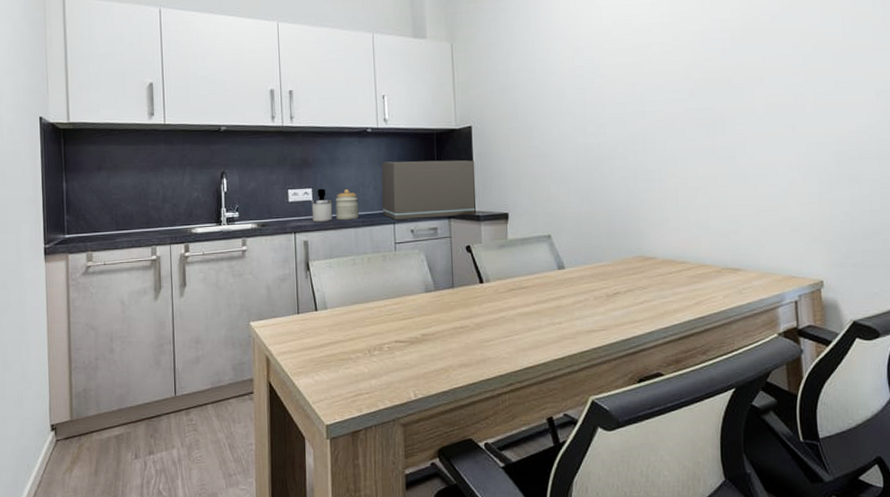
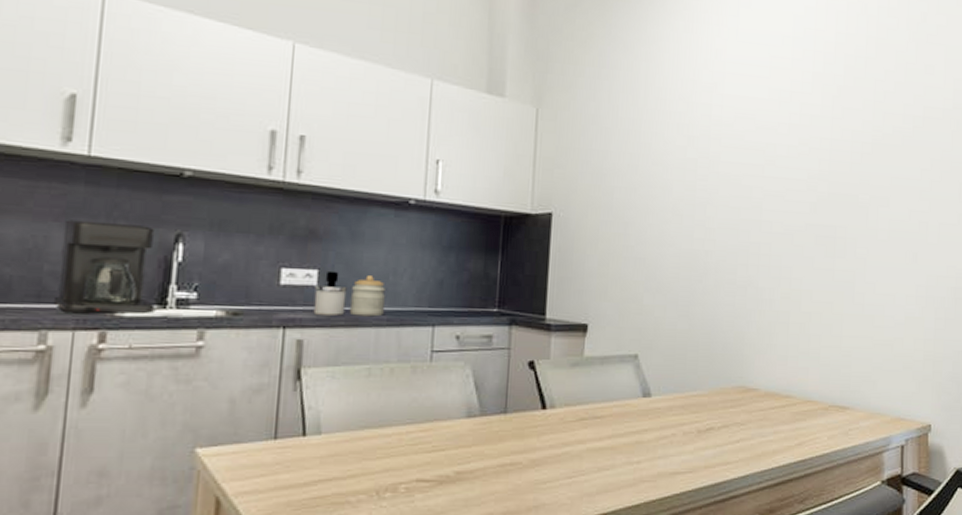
coffee maker: none [156,168,214,233] -> present [55,220,155,315]
microwave: present [381,159,476,221] -> none [419,244,552,324]

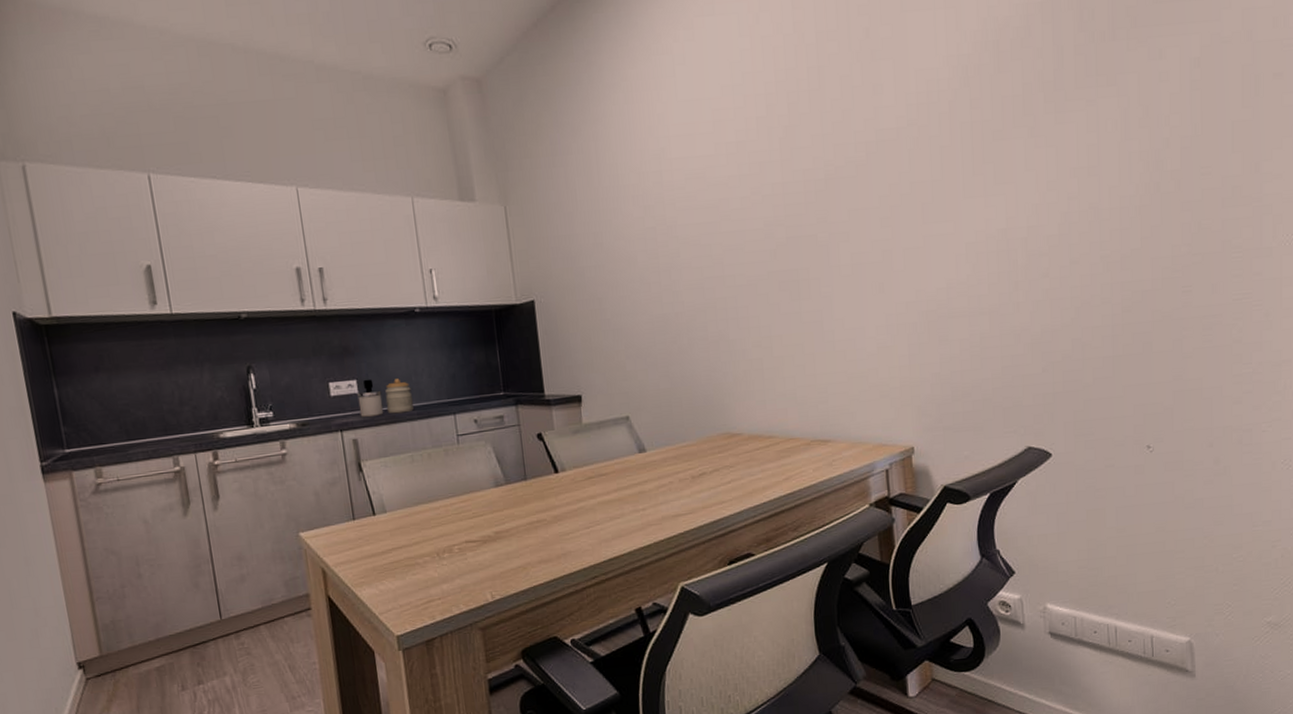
coffee maker: present [55,220,155,315] -> none [168,363,246,441]

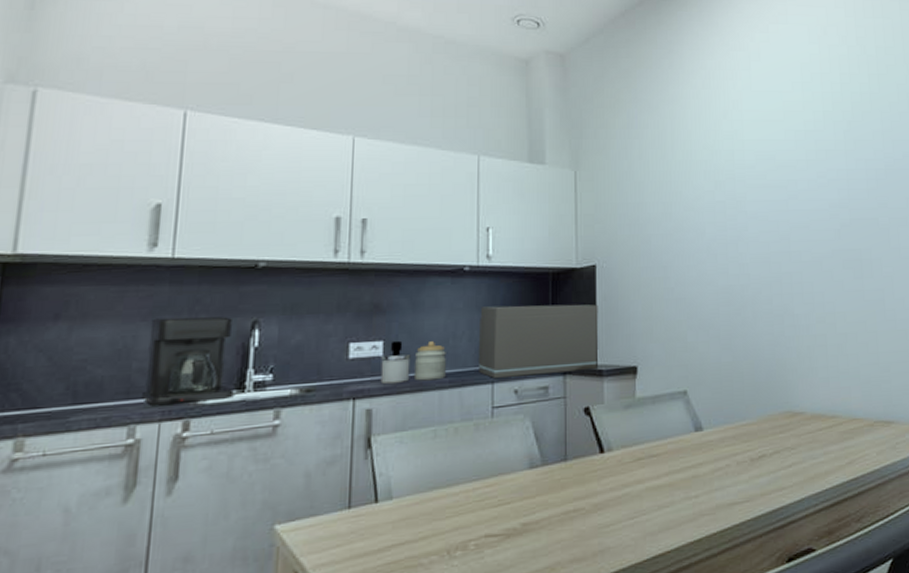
coffee maker: none [168,363,246,441] -> present [142,316,234,407]
microwave: none [435,338,545,411] -> present [479,304,599,379]

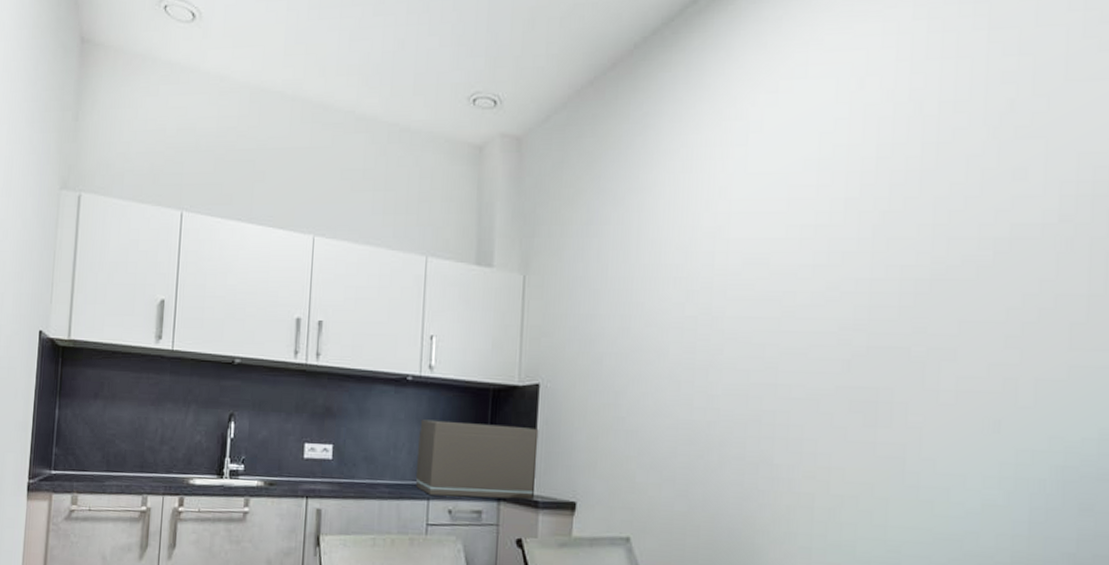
coffee maker: present [142,316,234,407] -> none [152,404,215,483]
soap dispenser: present [380,340,411,385] -> none [329,445,356,489]
jar: present [413,341,448,381] -> none [357,450,388,490]

